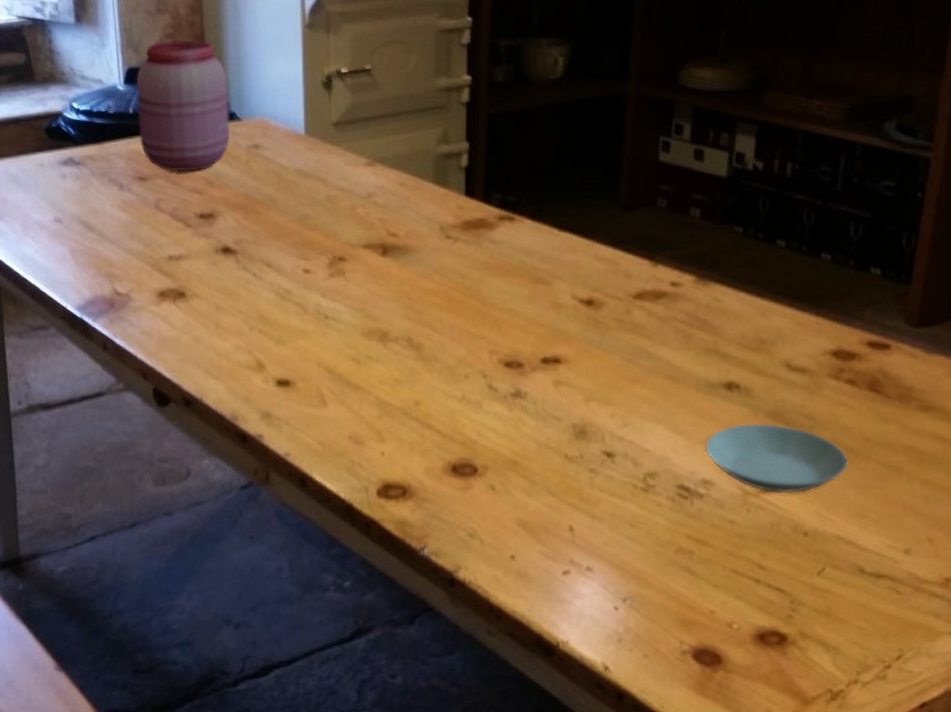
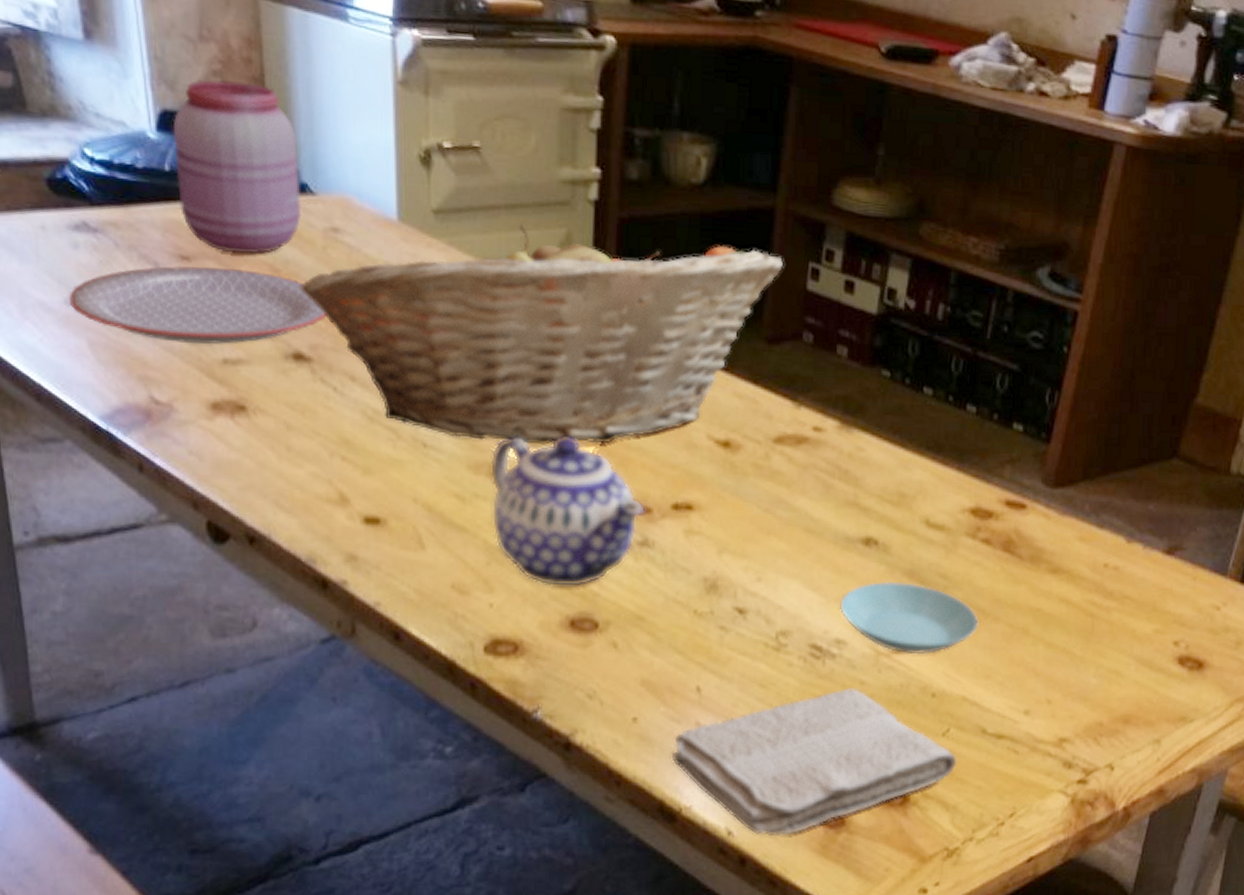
plate: none [58,184,249,245] -> present [70,266,327,344]
fruit basket: none [227,128,635,312] -> present [299,224,783,445]
teapot: none [381,303,518,436] -> present [491,436,646,588]
washcloth: none [548,527,835,673] -> present [671,688,957,837]

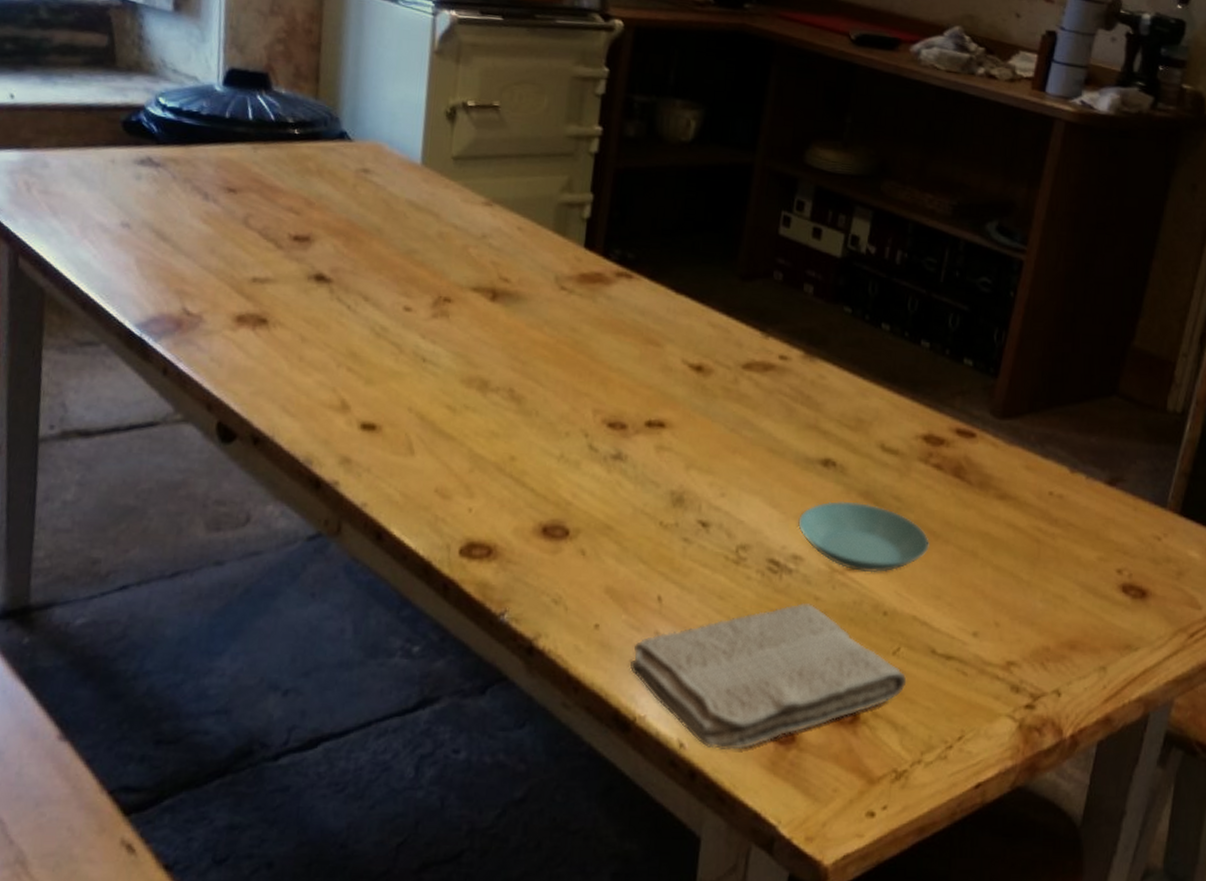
plate: present [70,266,327,344] -> none [125,197,349,265]
jar: present [172,80,302,254] -> none [234,46,342,189]
fruit basket: present [299,224,783,445] -> none [328,171,758,364]
teapot: present [491,436,646,588] -> none [478,355,622,496]

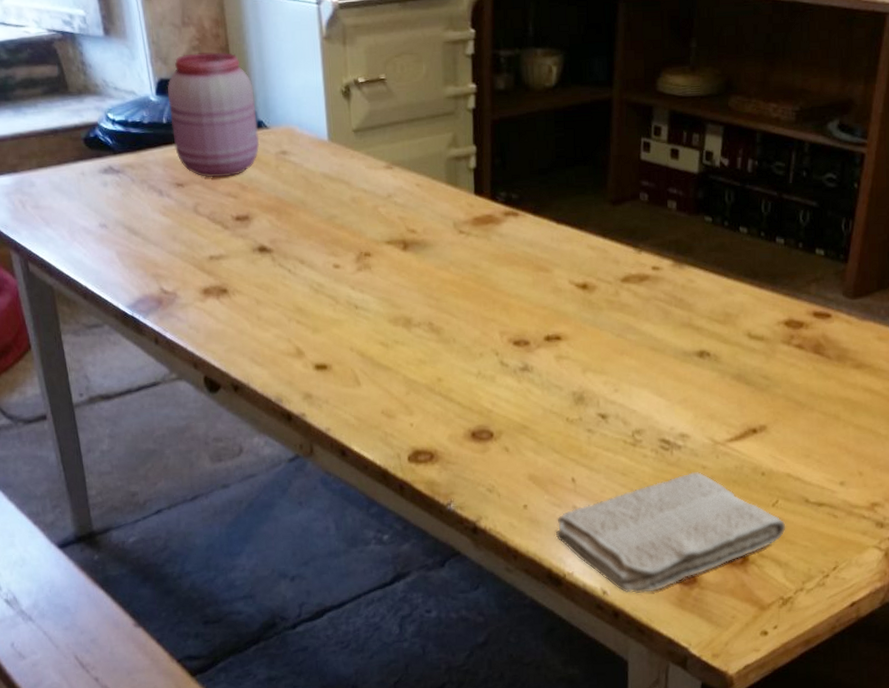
jar: none [234,46,342,189] -> present [167,52,260,178]
saucer: present [798,501,929,573] -> none [682,384,797,442]

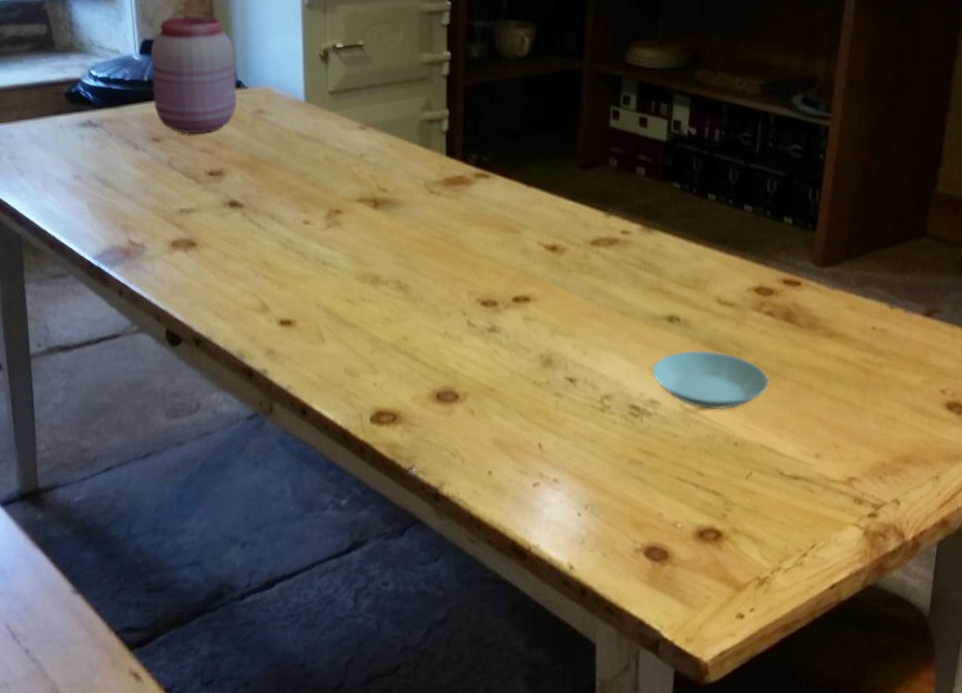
washcloth: present [555,472,786,594] -> none [521,440,761,570]
saucer: none [682,384,797,442] -> present [652,350,769,410]

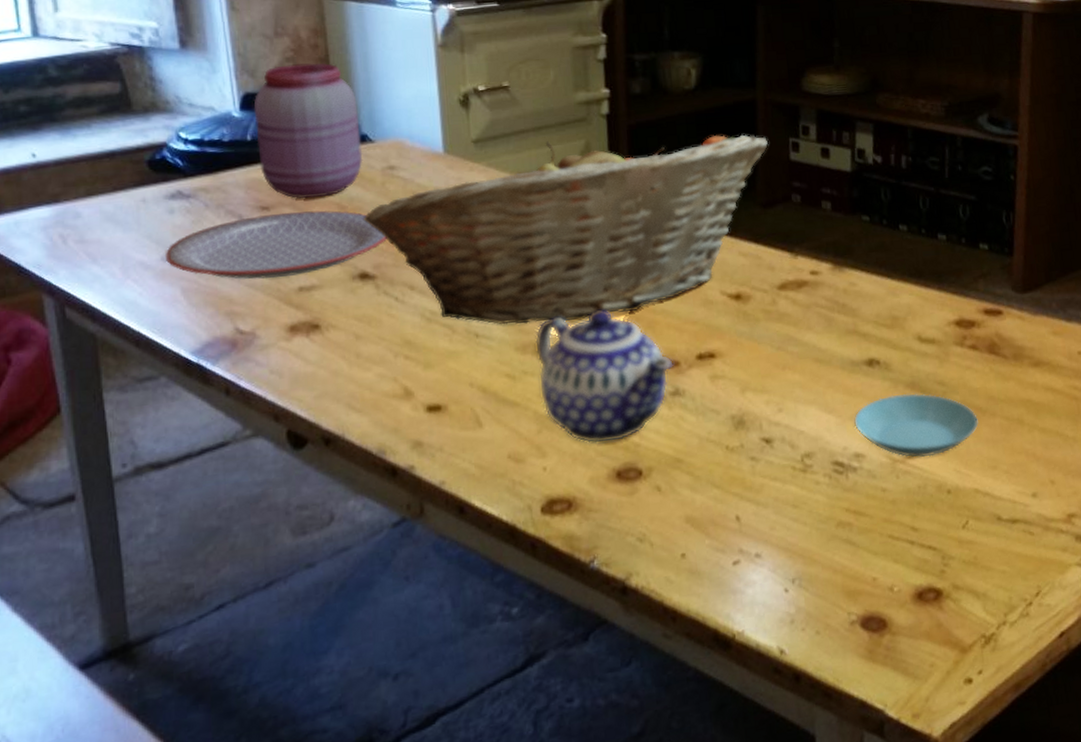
plate: none [77,144,254,200] -> present [166,210,387,279]
fruit basket: none [235,96,590,258] -> present [363,134,768,325]
teapot: none [373,250,493,368] -> present [535,310,675,444]

